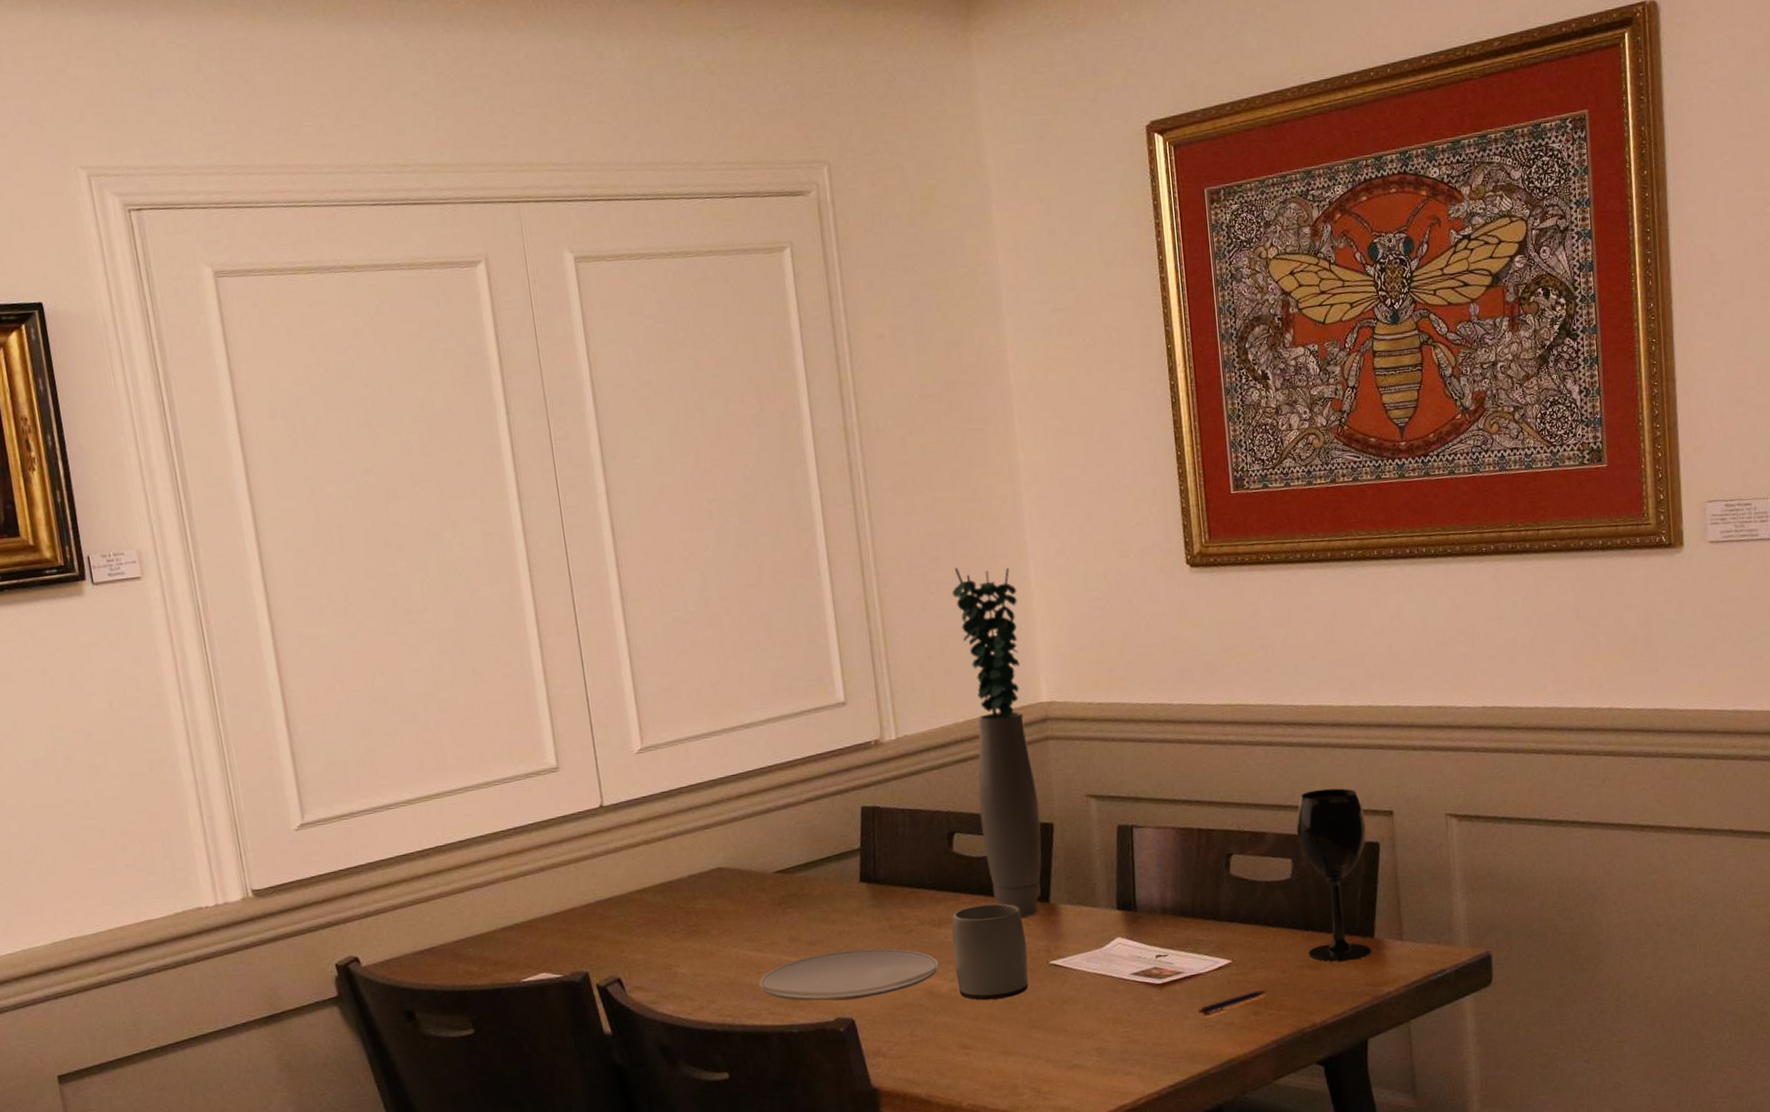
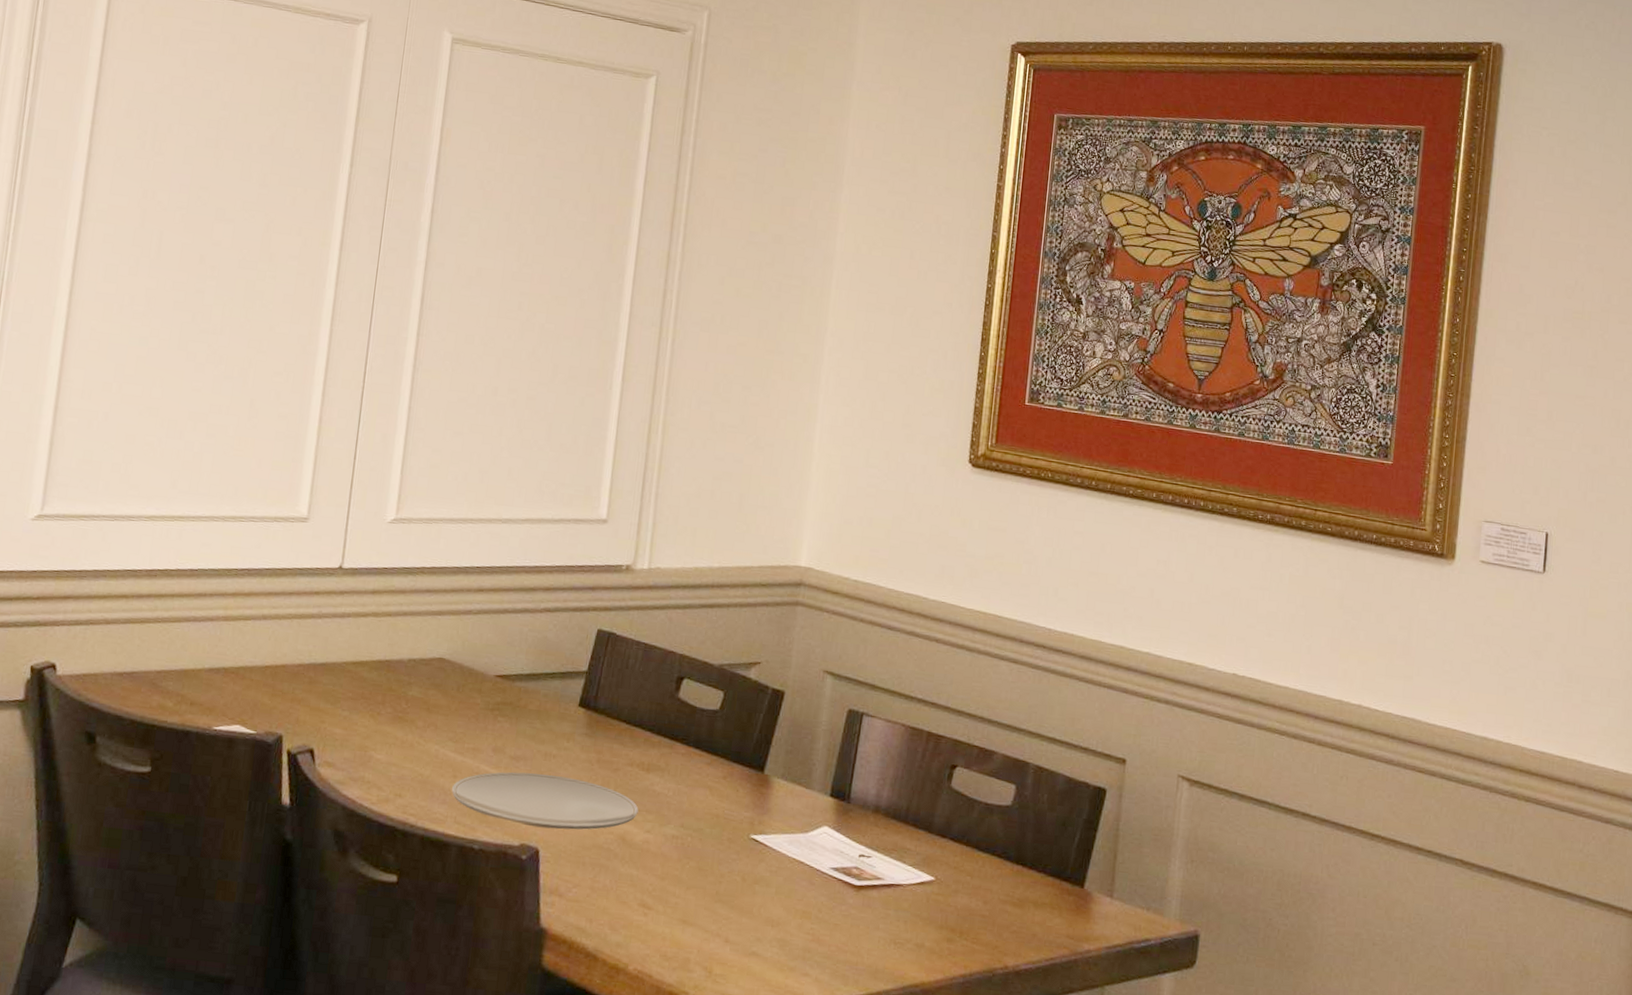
vase: present [952,568,1042,917] -> none [709,413,799,783]
mug: present [952,903,1029,1001] -> none [652,758,733,864]
pen: present [1198,989,1267,1017] -> none [891,916,965,933]
wine glass: present [1296,788,1373,962] -> none [1014,719,1097,907]

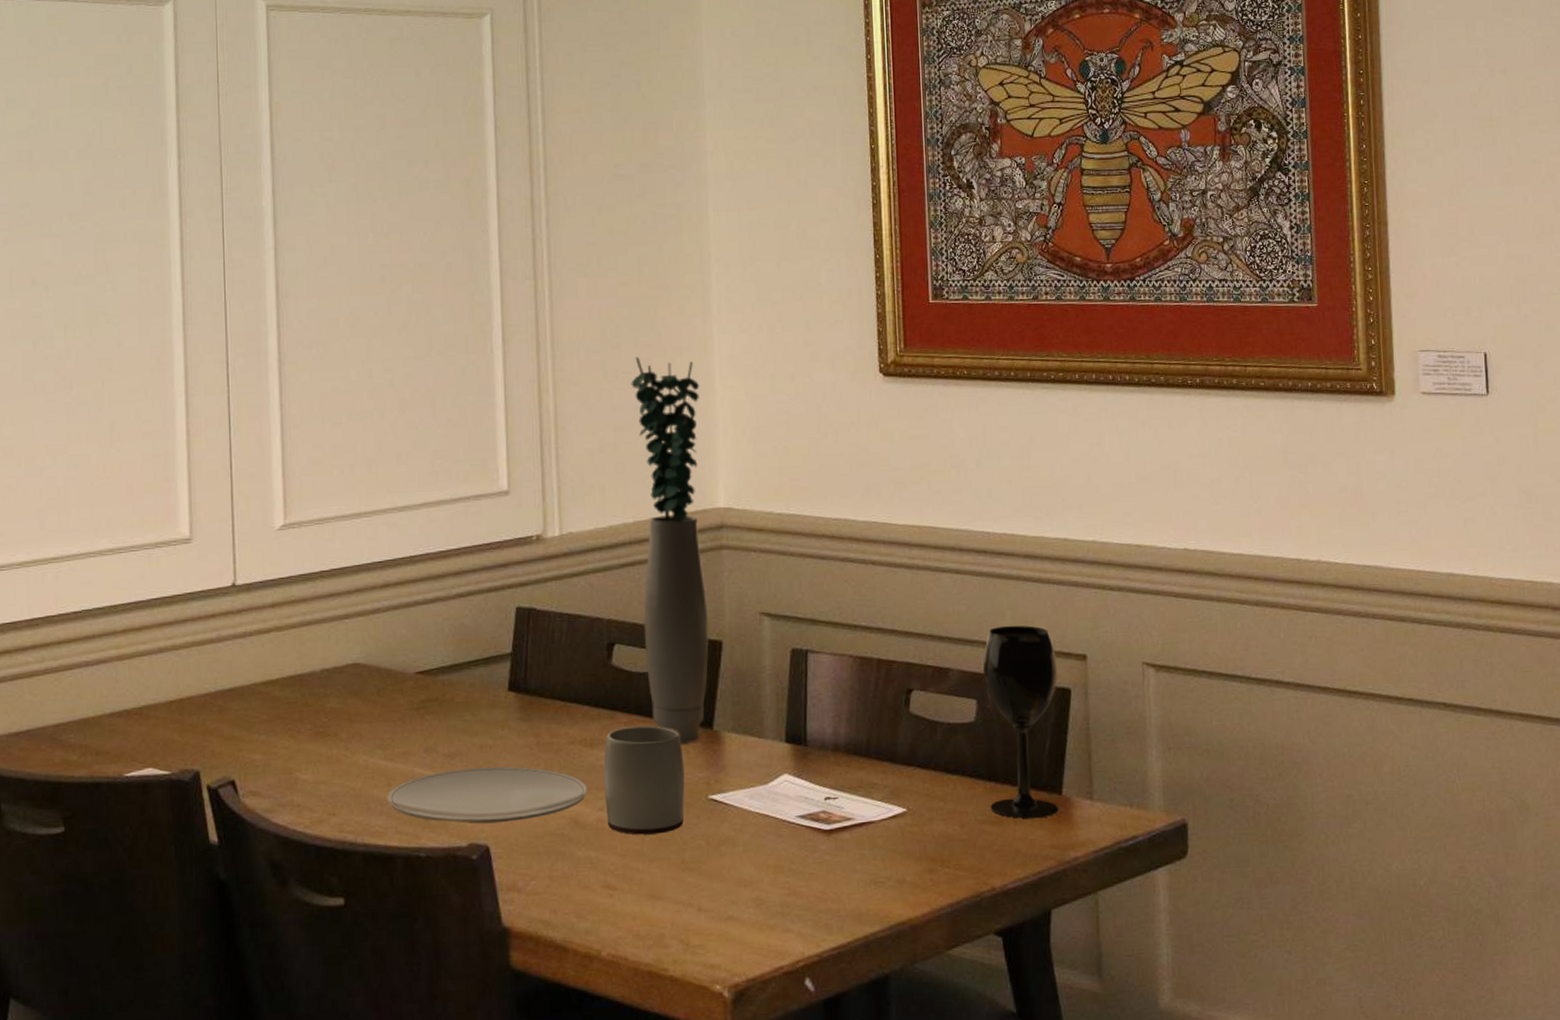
mug: none [652,758,733,864] -> present [603,726,685,835]
vase: none [709,413,799,783] -> present [631,357,709,744]
wine glass: none [1014,719,1097,907] -> present [982,625,1060,819]

